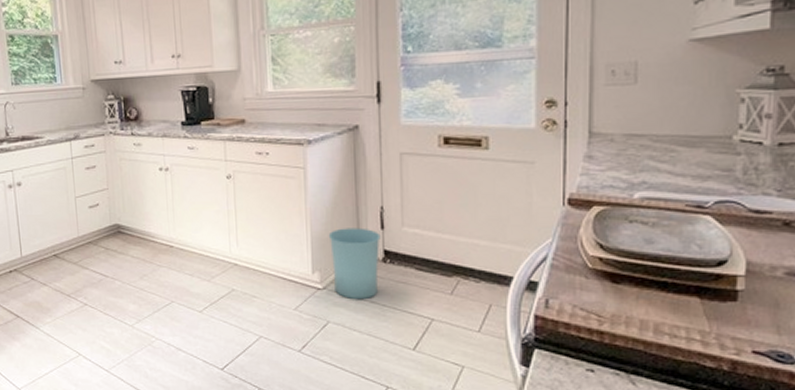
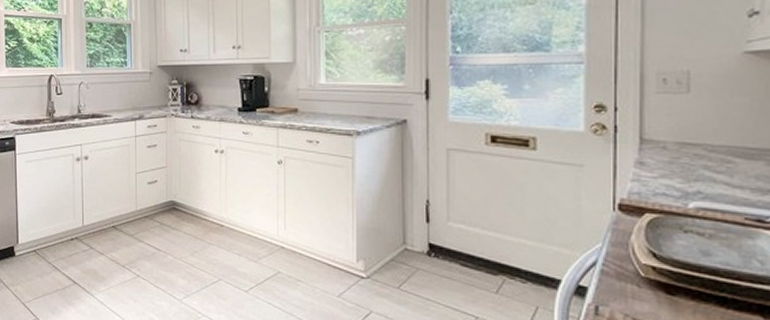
waste bin: present [328,228,381,299] -> none [374,219,426,291]

